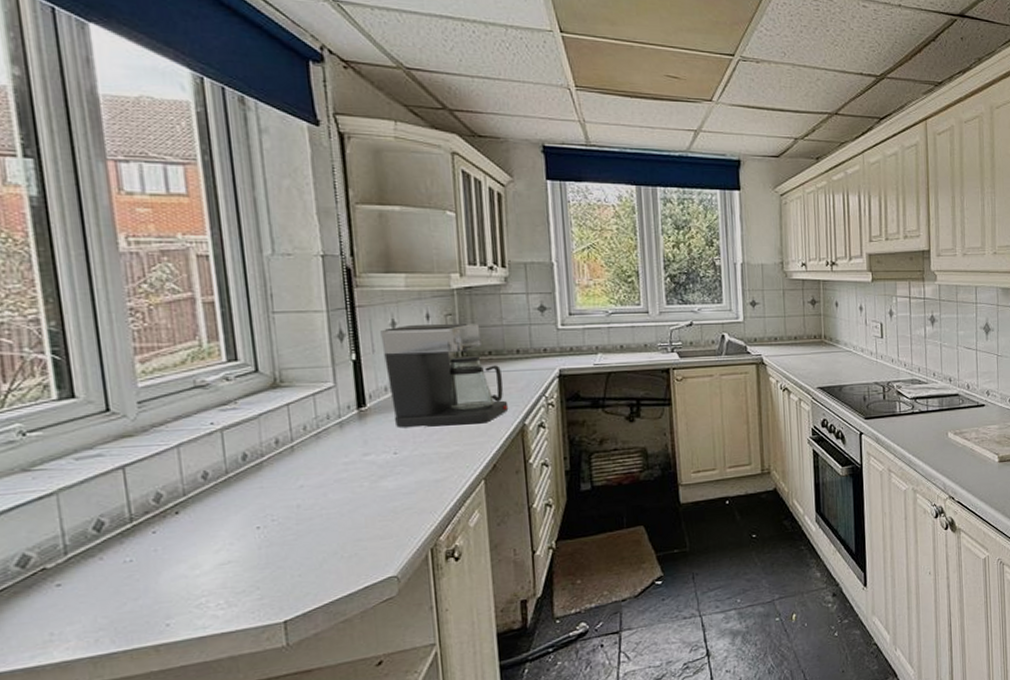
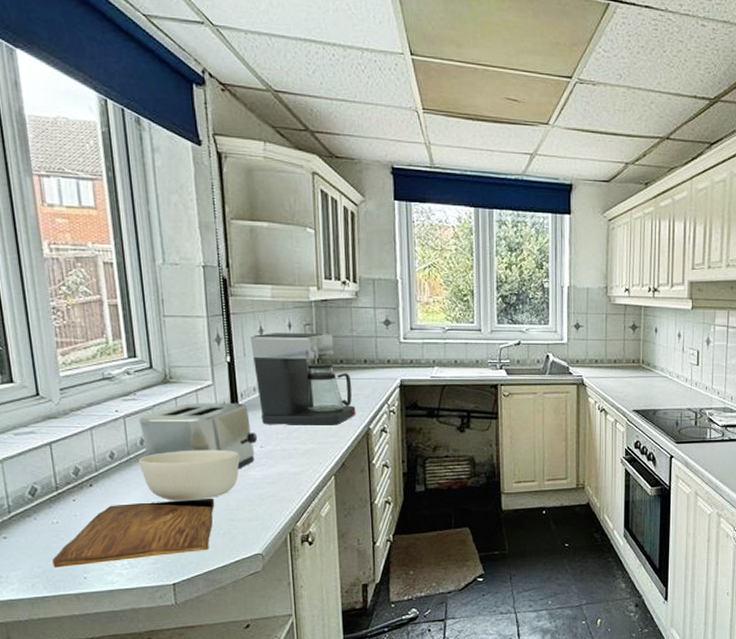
cutting board: none [123,517,338,616] -> present [52,499,215,568]
toaster: none [241,405,390,481] -> present [139,403,257,470]
bowl: none [241,459,369,523] -> present [139,449,240,501]

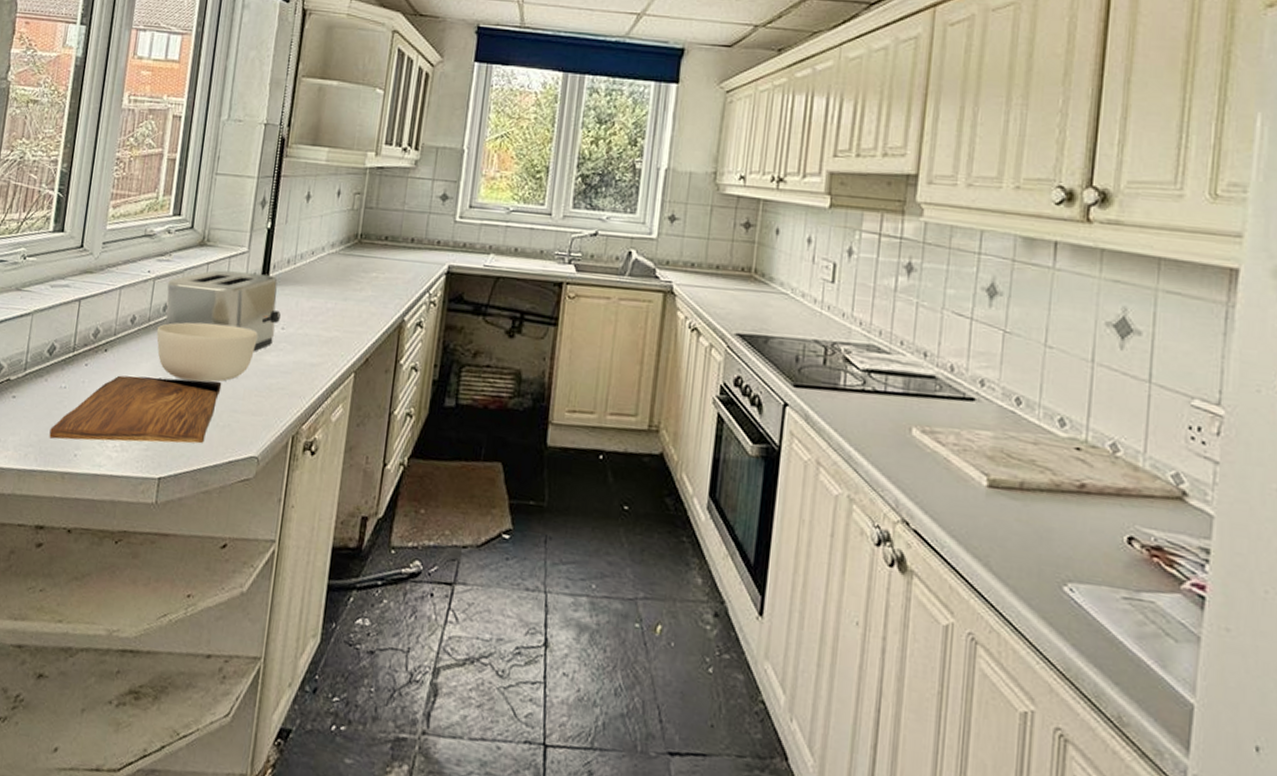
coffee maker: present [250,332,356,425] -> none [288,199,393,312]

